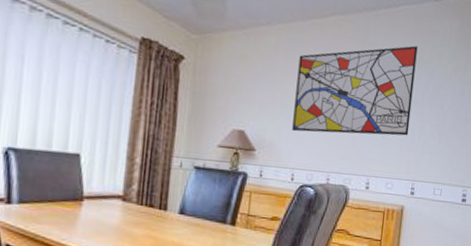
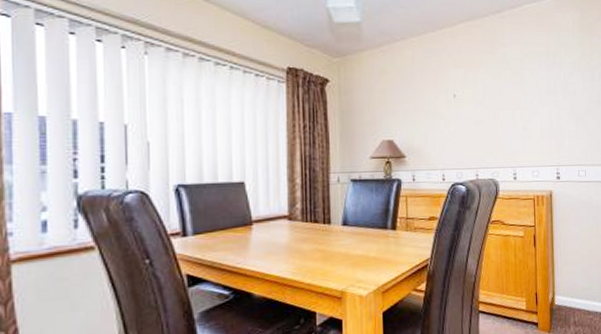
wall art: present [292,46,418,136] -> none [435,40,547,135]

